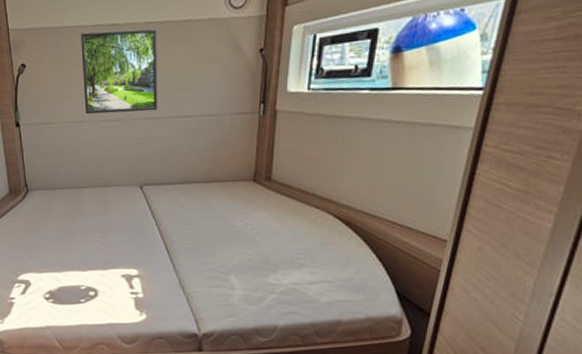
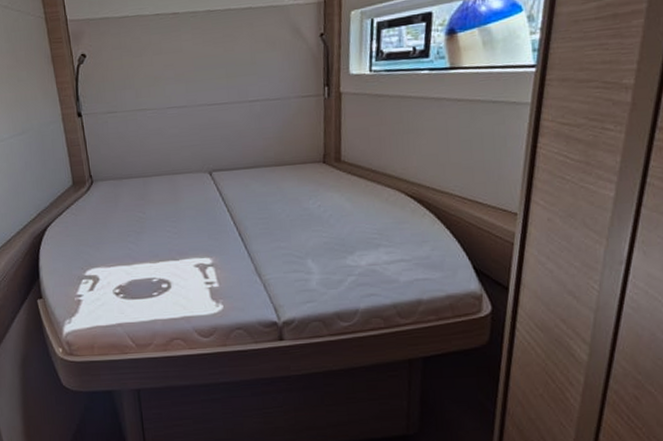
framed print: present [80,28,158,115] -> none [141,16,223,103]

